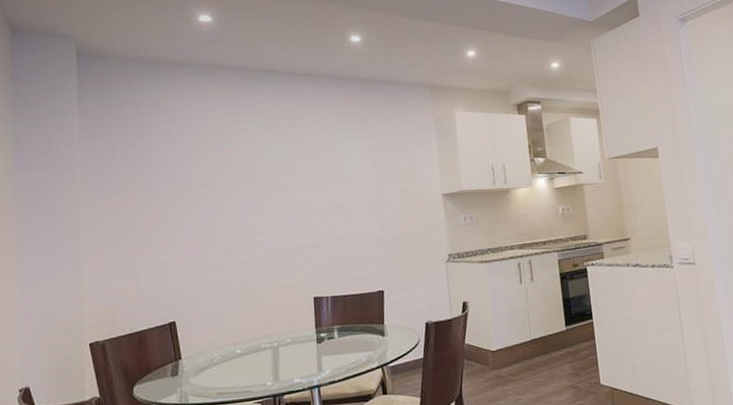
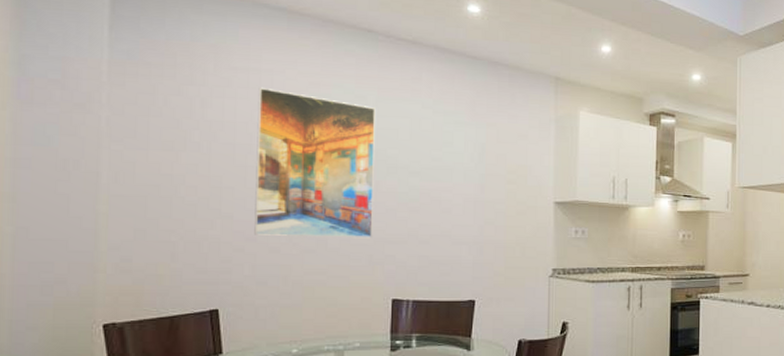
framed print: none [191,131,292,255] -> present [254,87,375,237]

